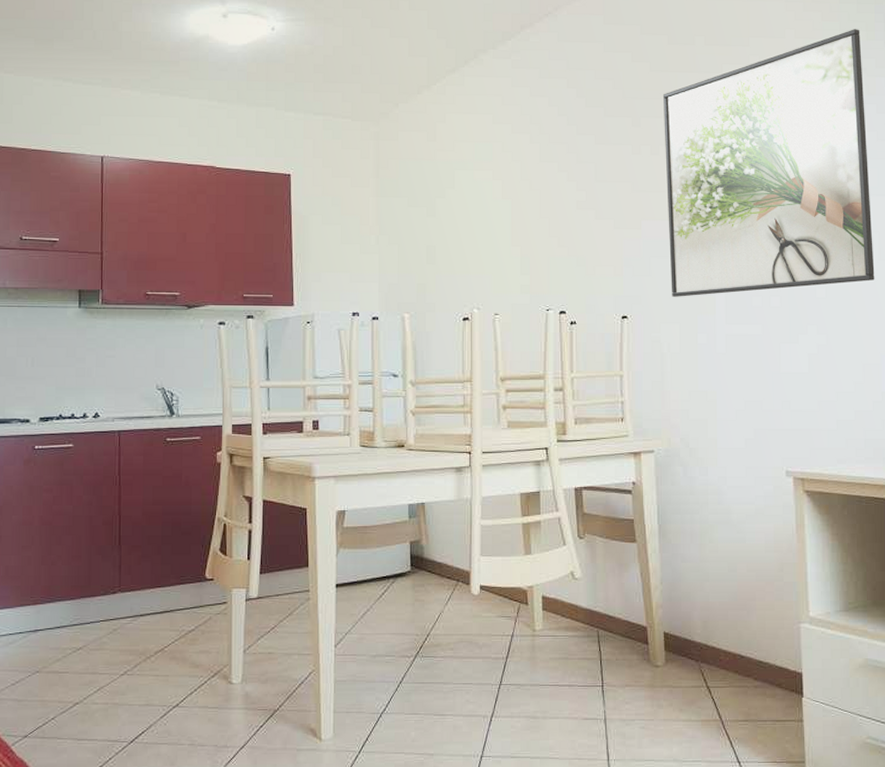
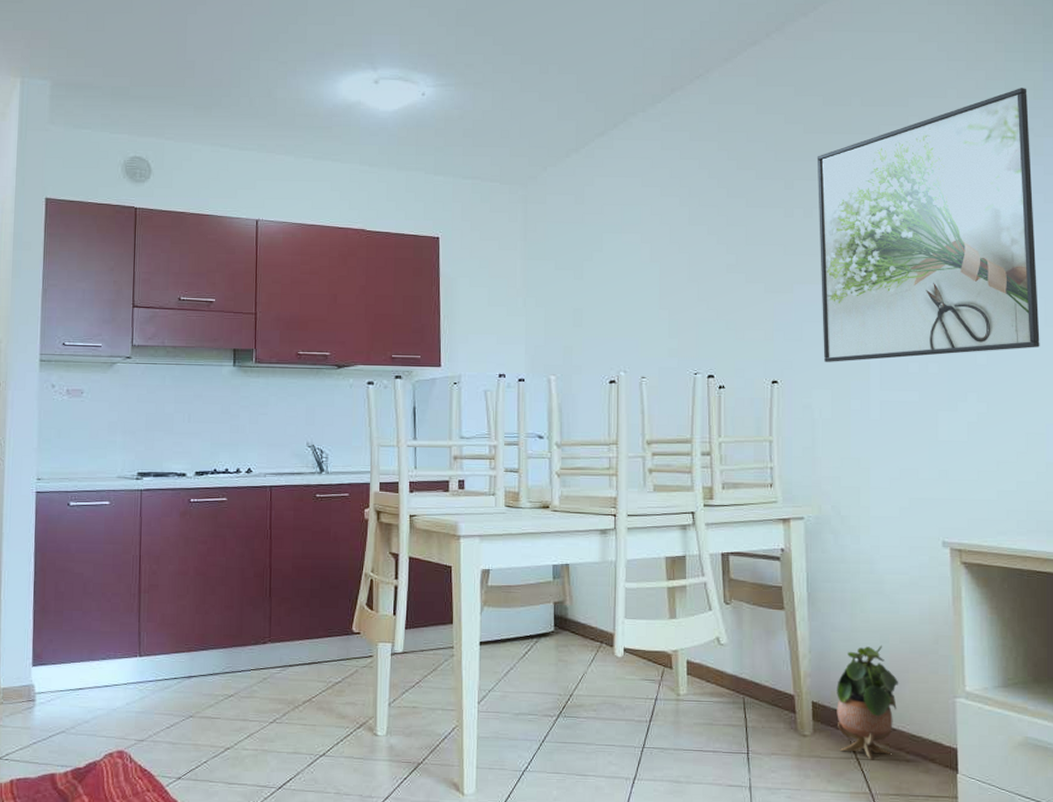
potted plant: none [687,574,747,688] -> present [837,644,899,760]

